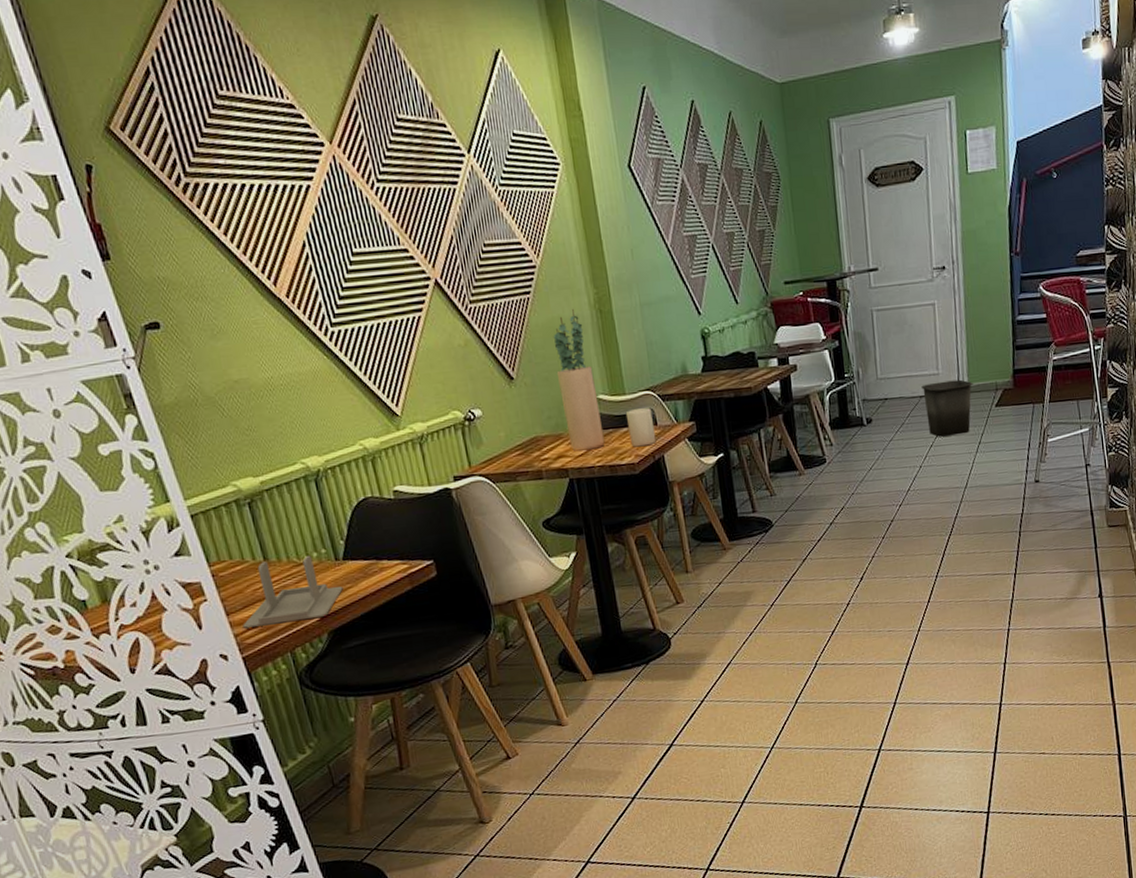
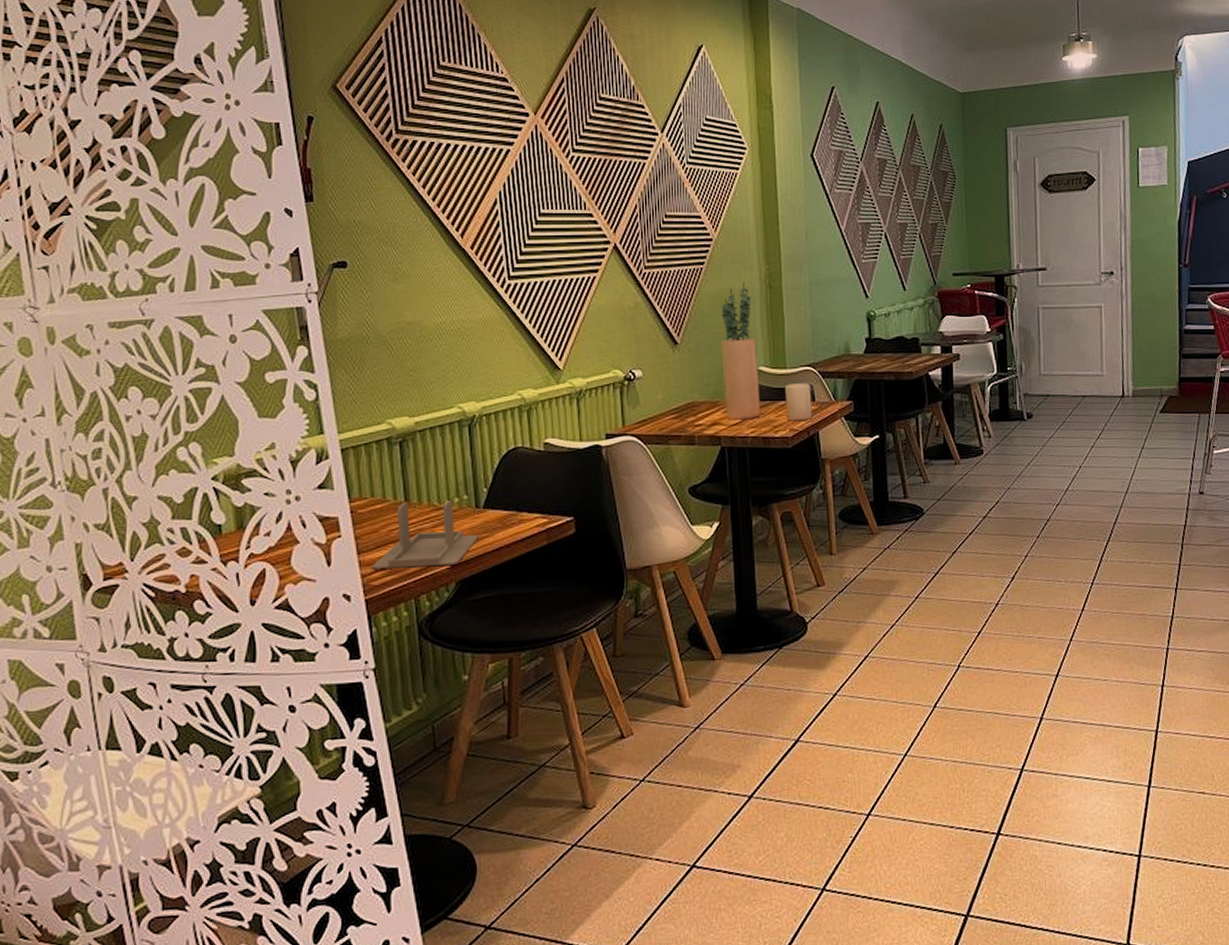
waste bin: present [921,379,973,437] -> none [1085,382,1138,438]

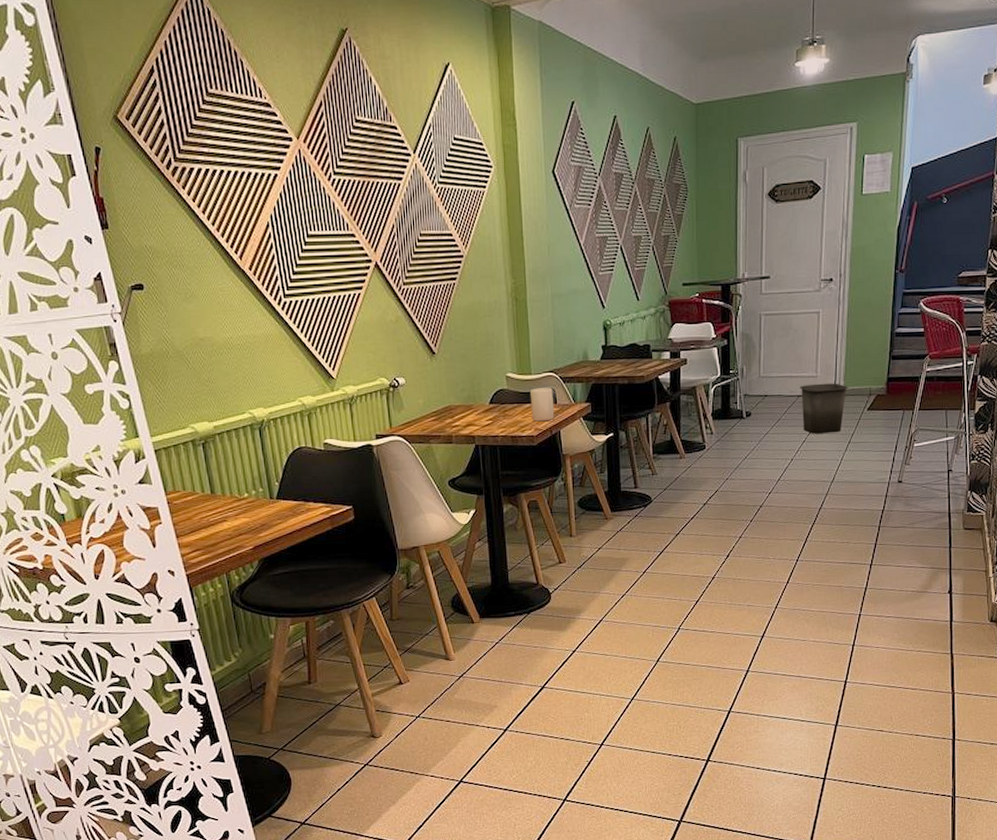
napkin holder: present [372,499,479,569] -> none [189,492,274,550]
vase: present [720,282,761,420] -> none [472,296,510,421]
waste bin: none [1085,382,1138,438] -> present [800,383,849,434]

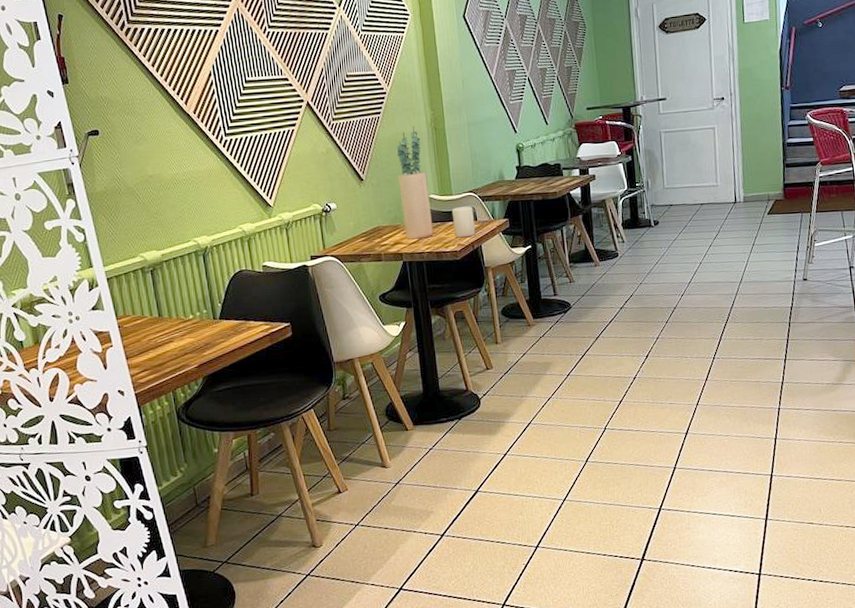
vase: none [472,296,510,421] -> present [396,127,434,240]
waste bin: present [800,383,849,434] -> none [702,191,748,239]

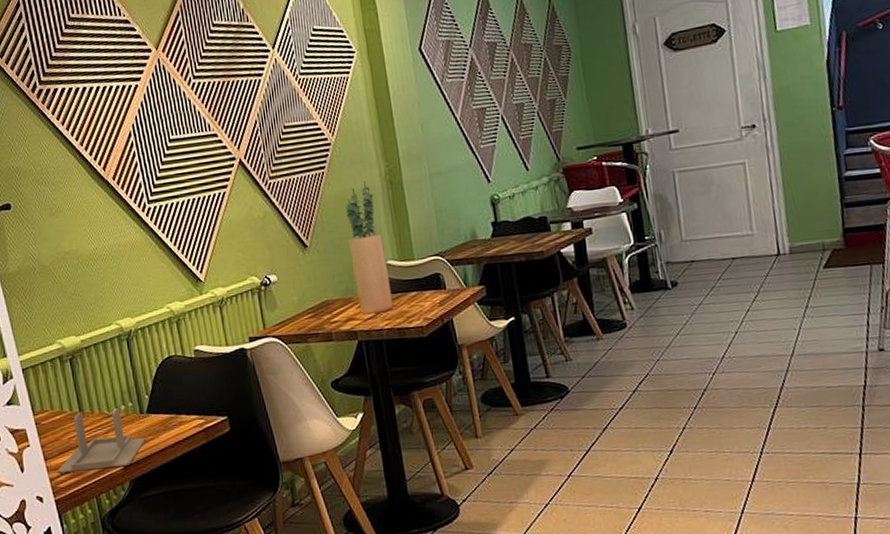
napkin holder: none [138,314,218,370] -> present [57,407,145,473]
mug: present [451,206,476,238] -> none [414,272,445,311]

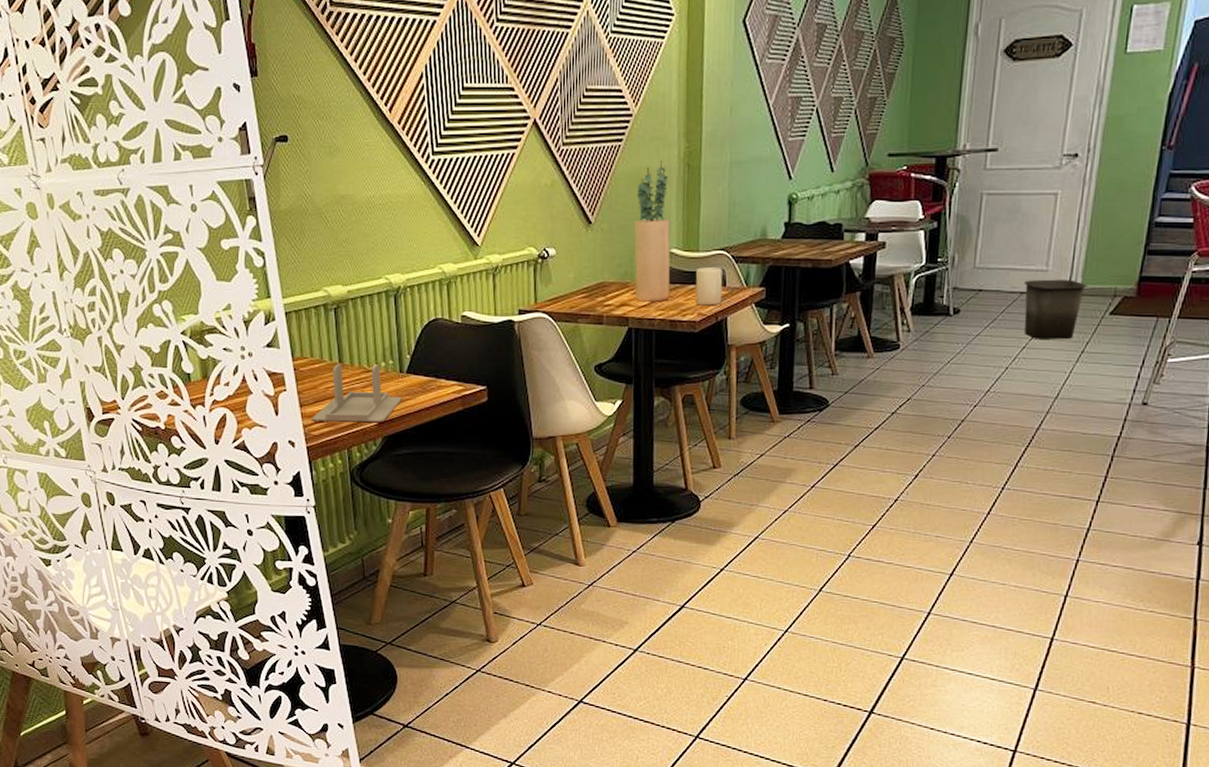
mug: none [414,272,445,311] -> present [695,267,723,306]
waste bin: none [733,240,795,301] -> present [1024,279,1088,340]

